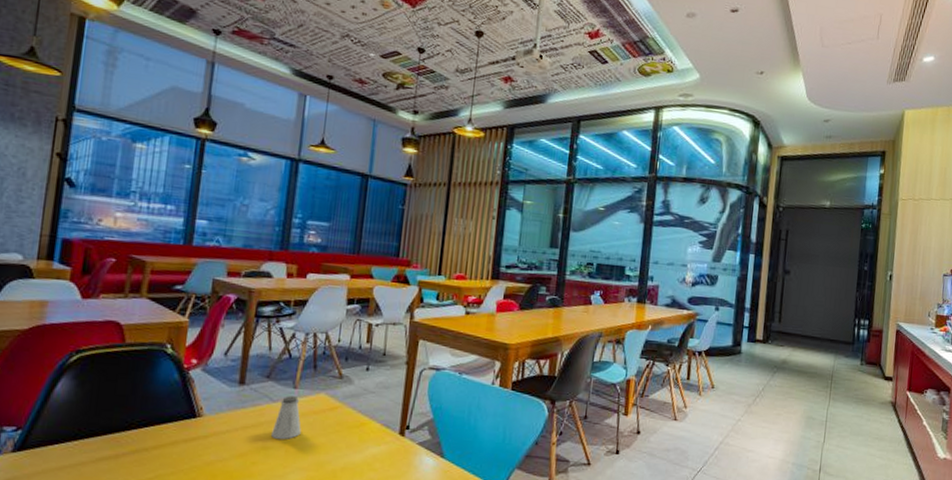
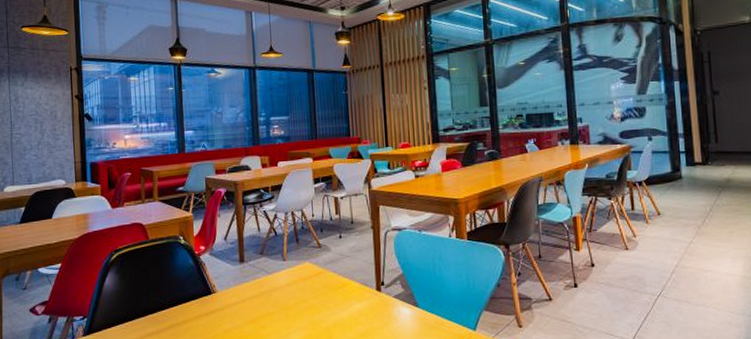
saltshaker: present [271,396,301,440] -> none [272,267,295,306]

